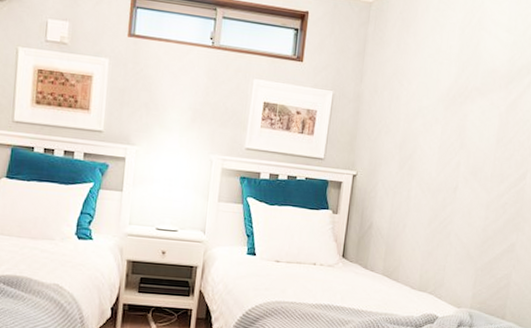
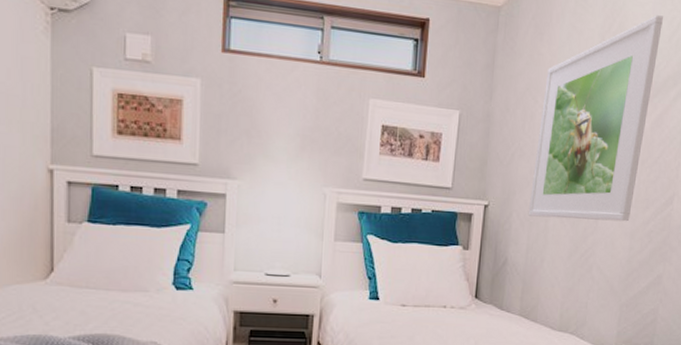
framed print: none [392,12,518,194] -> present [528,15,663,222]

